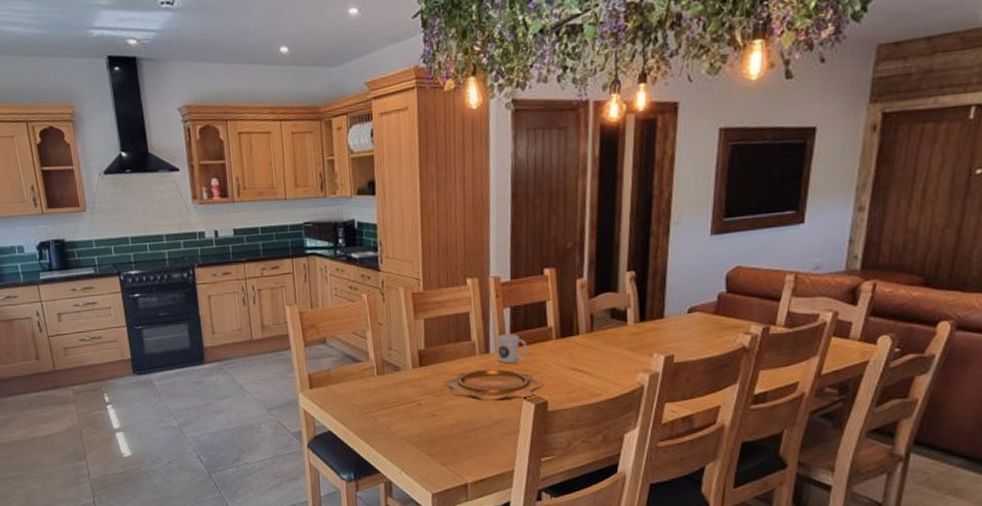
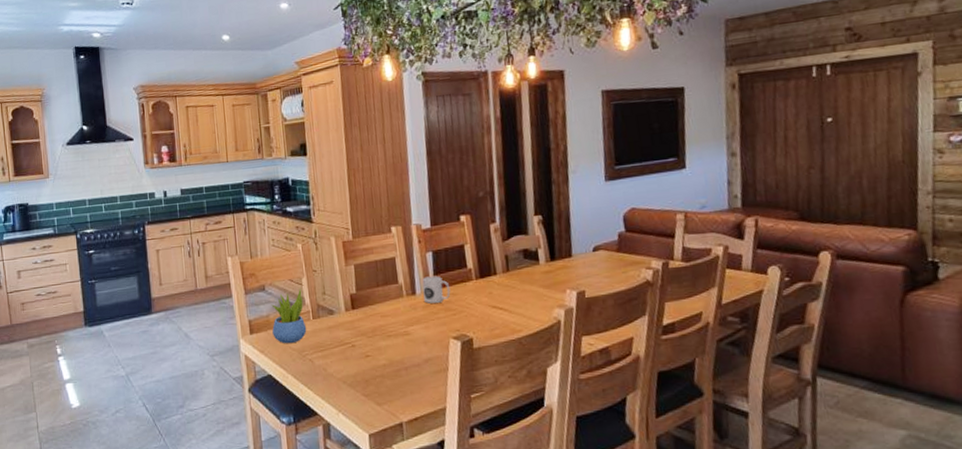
succulent plant: none [333,341,371,400] -> present [271,287,307,344]
decorative bowl: present [443,369,544,402] -> none [374,309,468,341]

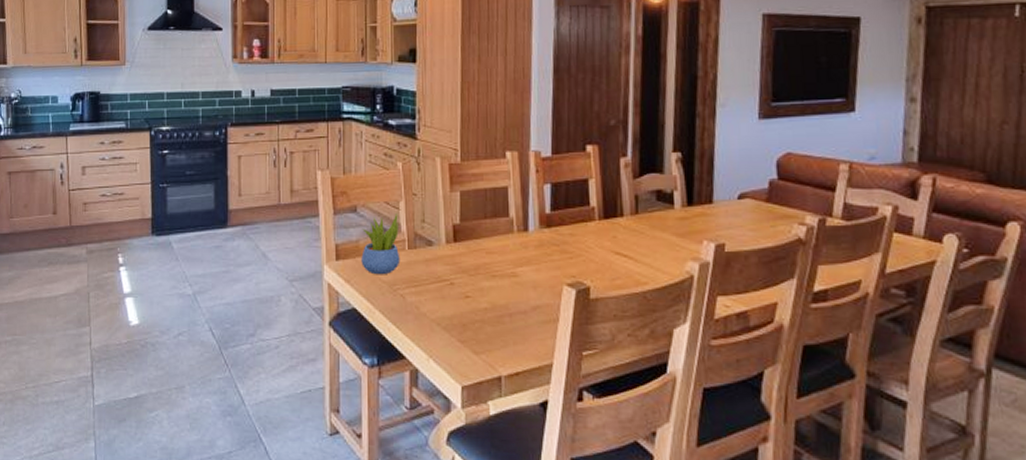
mug: present [422,276,451,303] -> none [536,212,569,243]

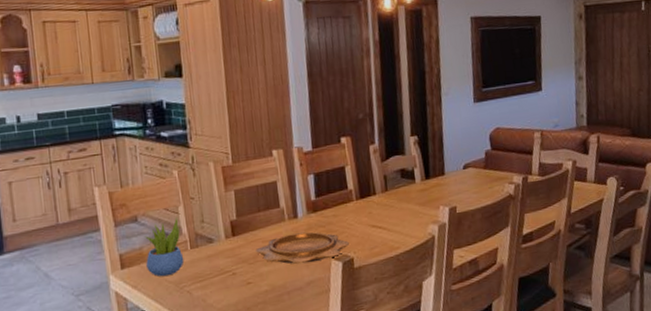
decorative bowl: none [478,249,586,285] -> present [256,232,349,264]

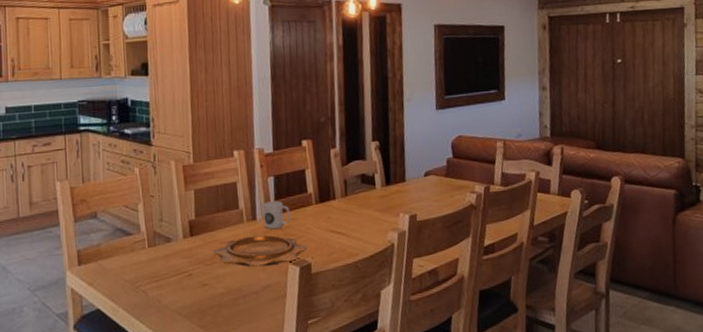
succulent plant: present [145,216,184,277] -> none [103,214,141,275]
mug: none [304,198,332,226] -> present [263,200,291,229]

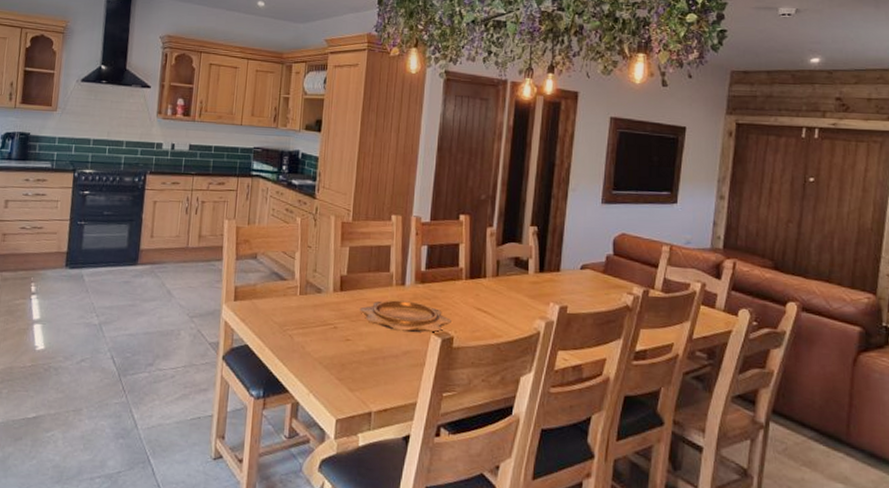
mug: present [263,200,291,229] -> none [411,269,440,297]

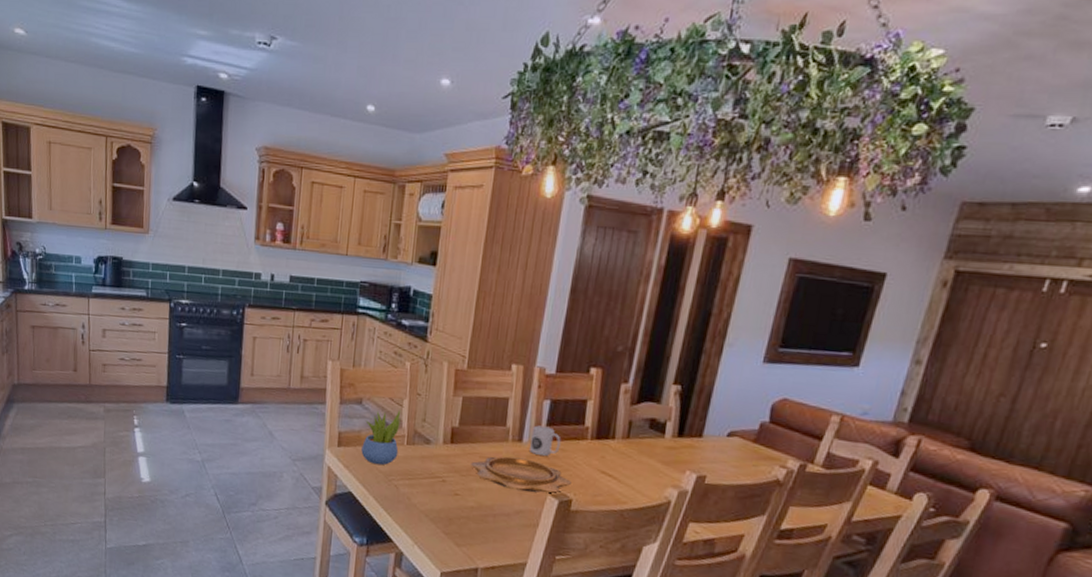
succulent plant: none [257,261,294,317] -> present [361,409,401,465]
mug: none [411,269,440,297] -> present [529,425,561,456]

